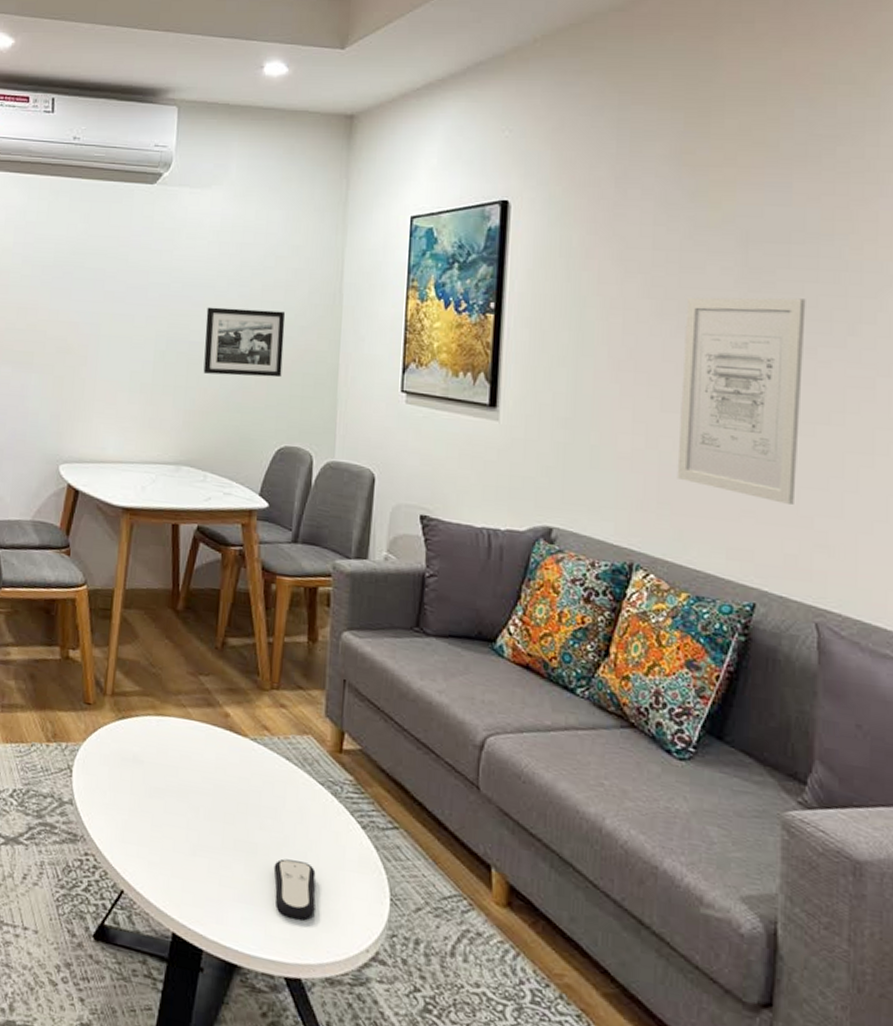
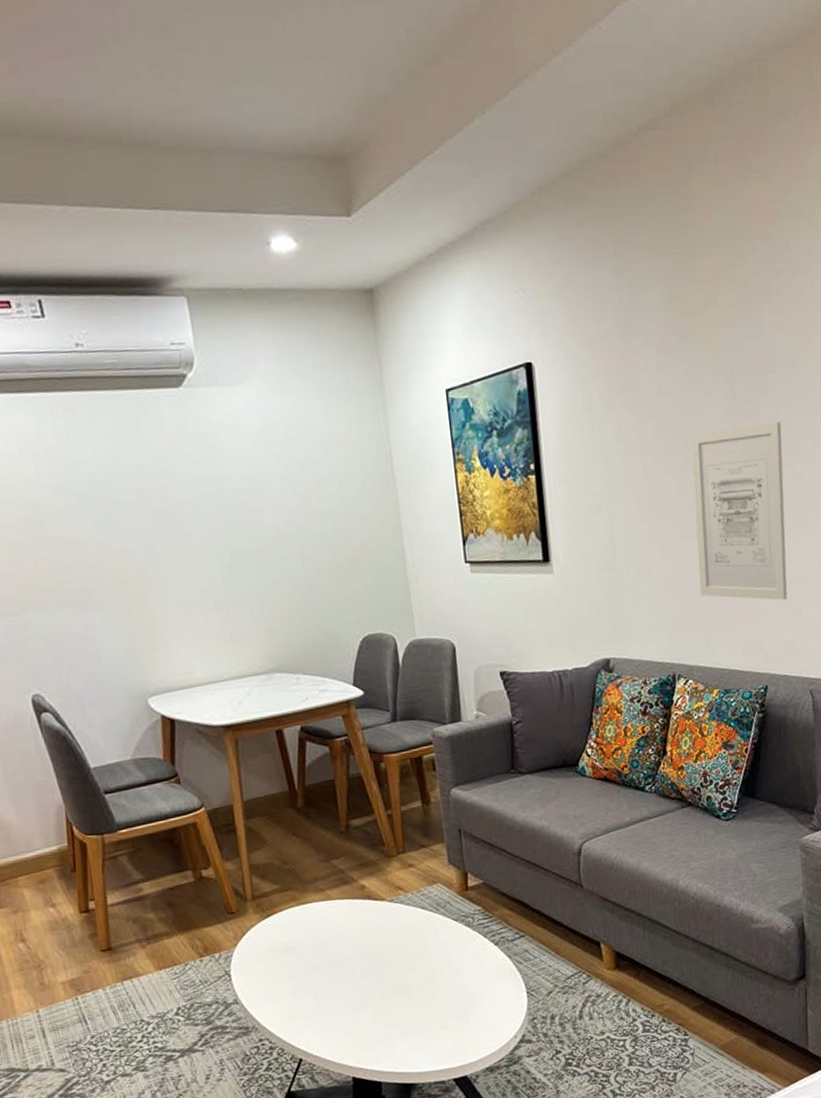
picture frame: present [203,307,286,378] -> none [264,503,352,579]
remote control: present [273,858,316,920] -> none [428,986,469,1033]

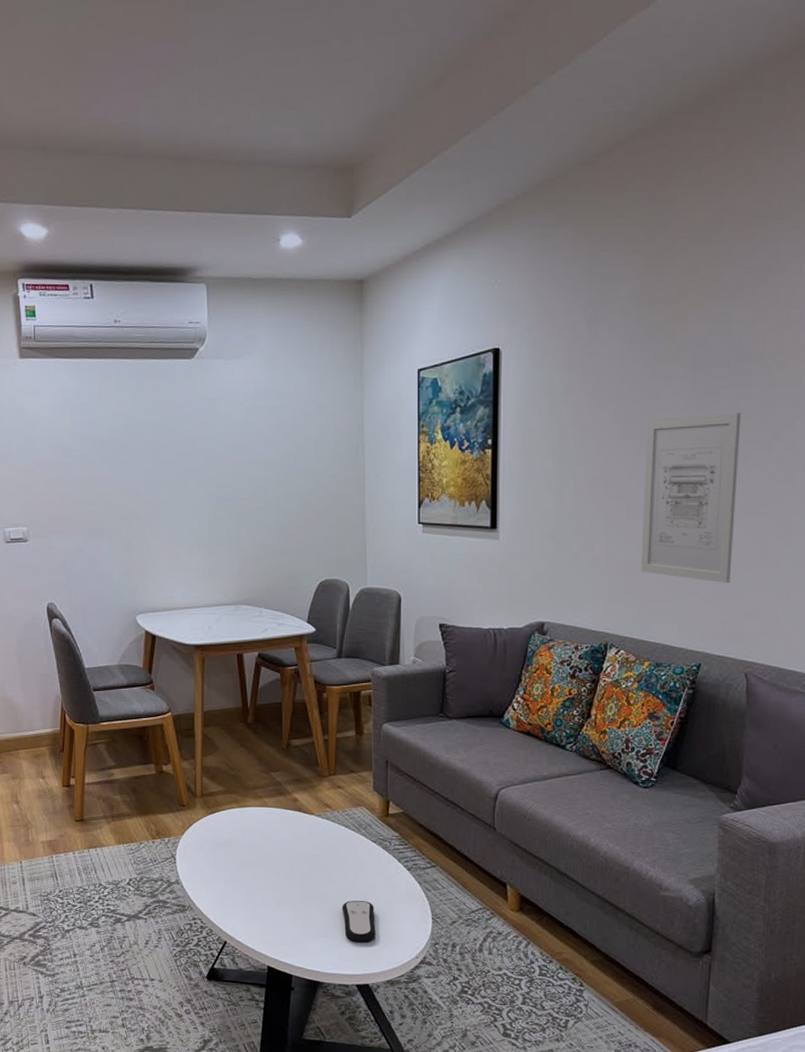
remote control: none [428,986,469,1033] -> present [342,900,376,943]

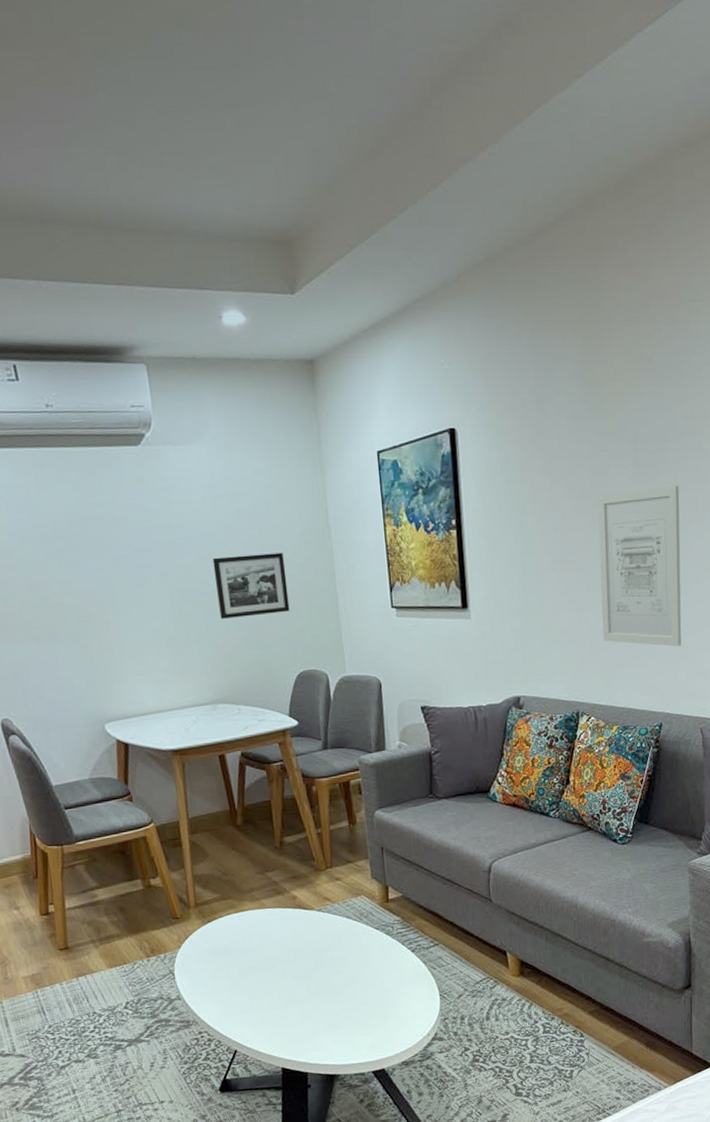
picture frame: none [249,464,318,524] -> present [212,552,290,619]
remote control: present [342,900,376,943] -> none [351,988,387,1030]

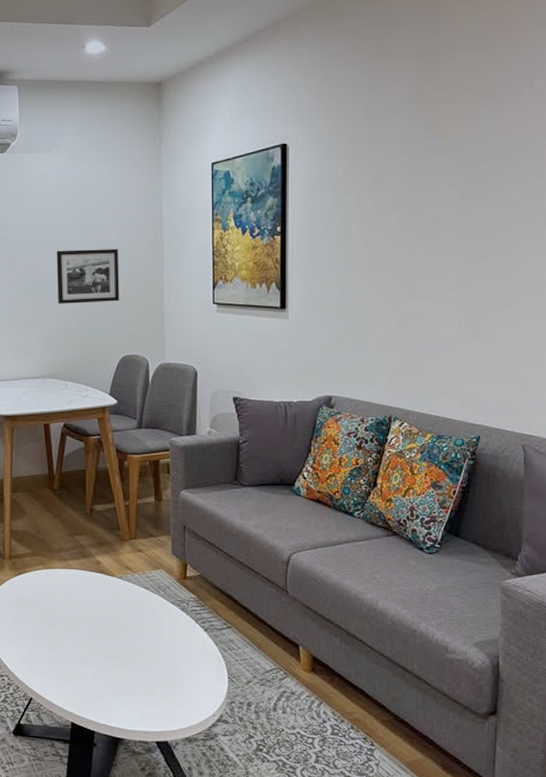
wall art: present [597,485,682,647] -> none [421,203,513,360]

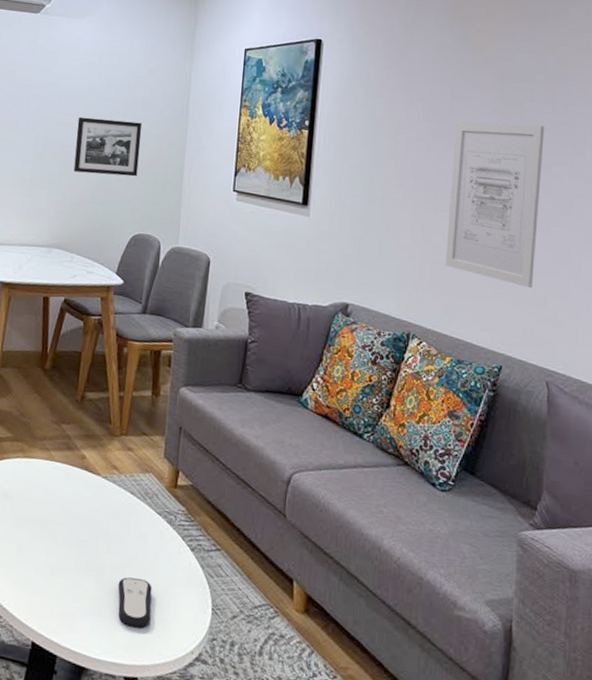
remote control: none [142,660,174,701] -> present [118,577,152,628]
wall art: none [421,203,513,360] -> present [445,122,545,288]

